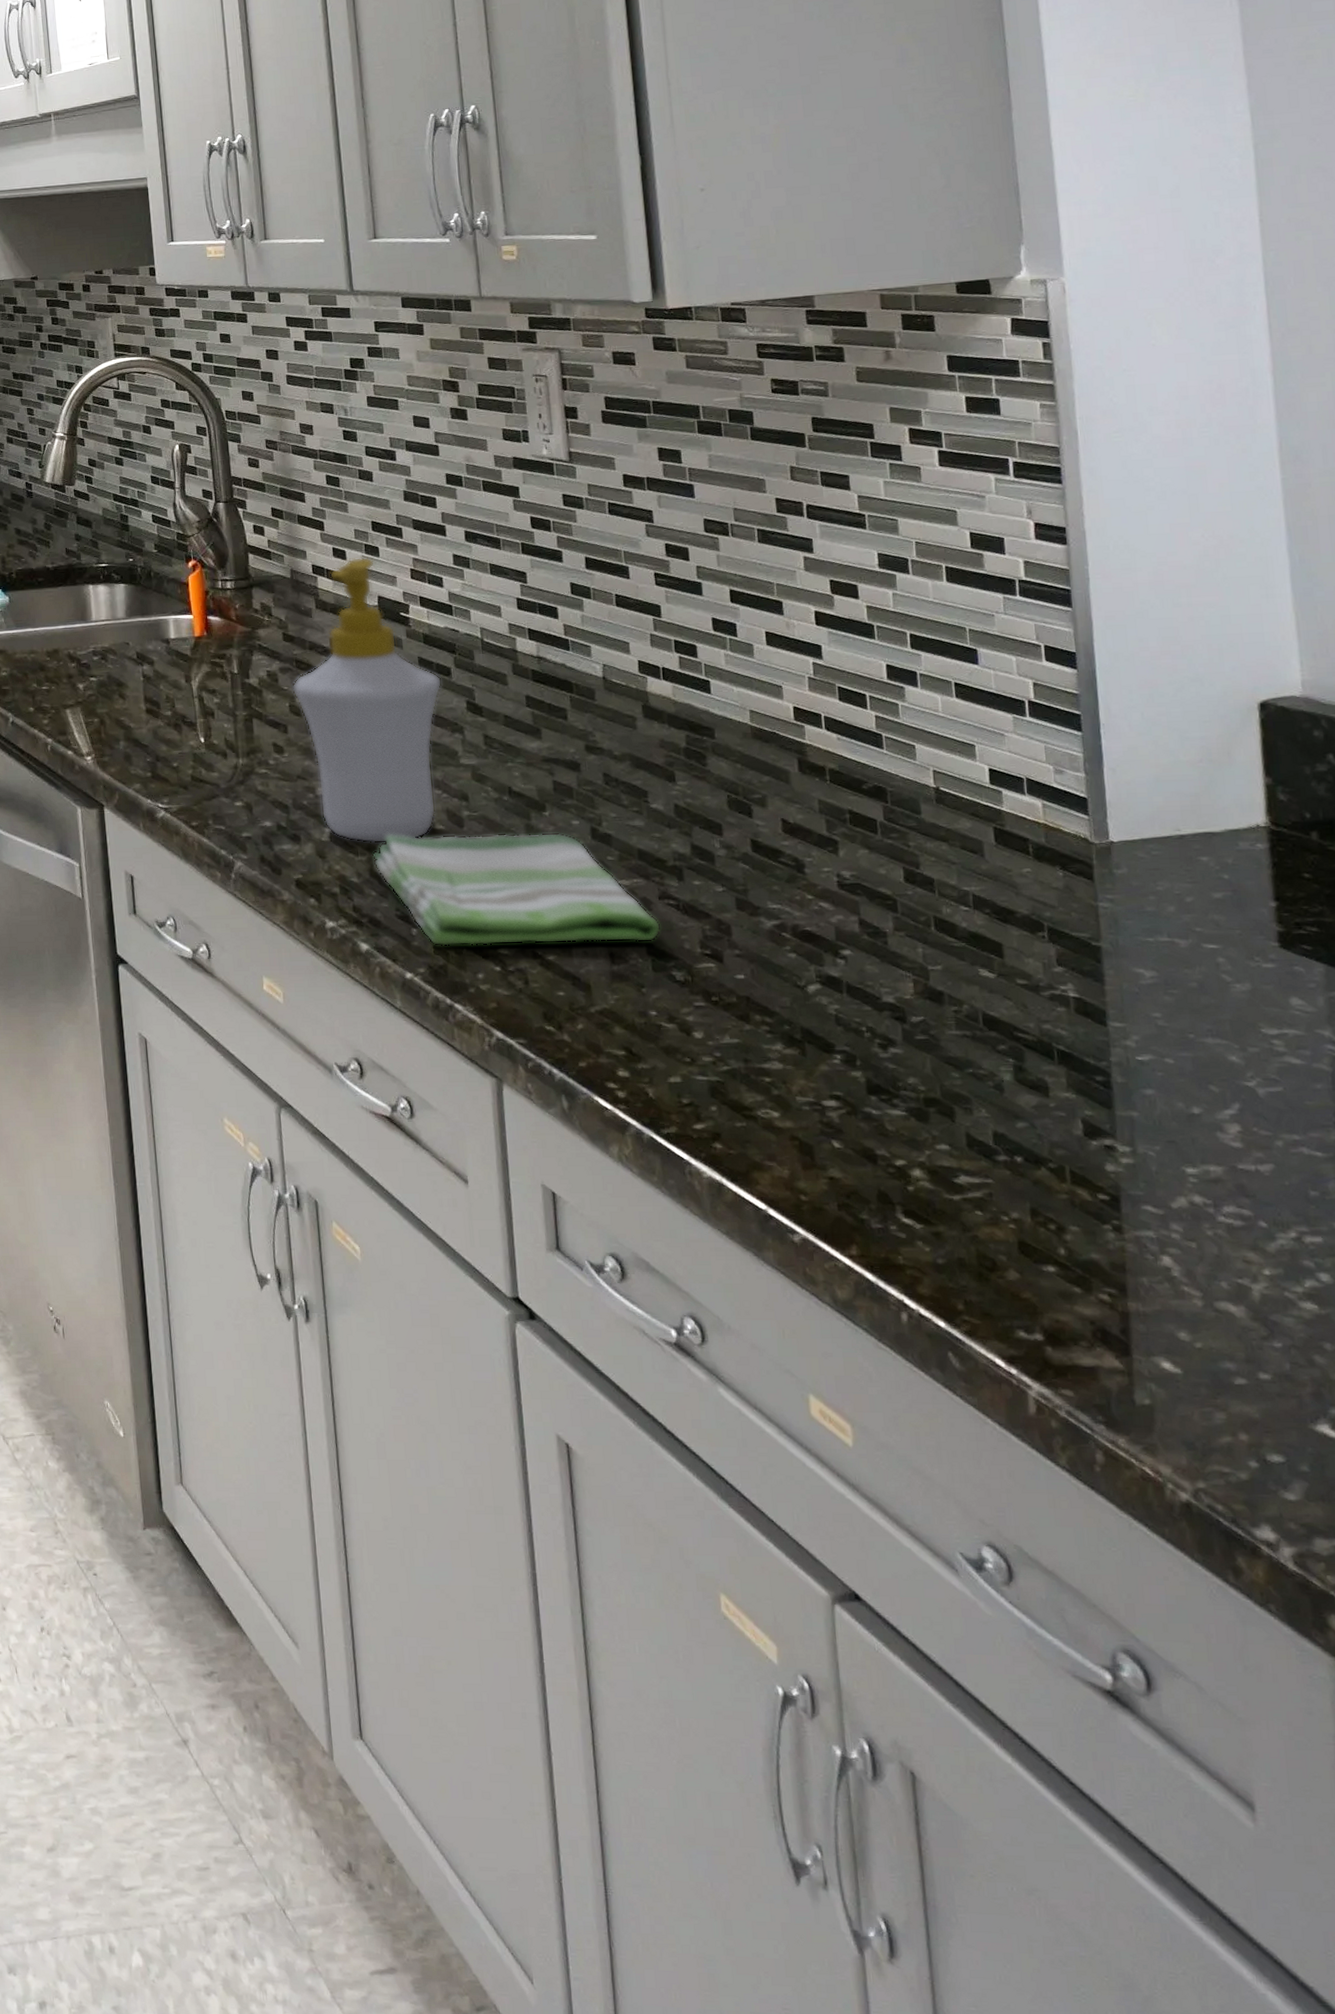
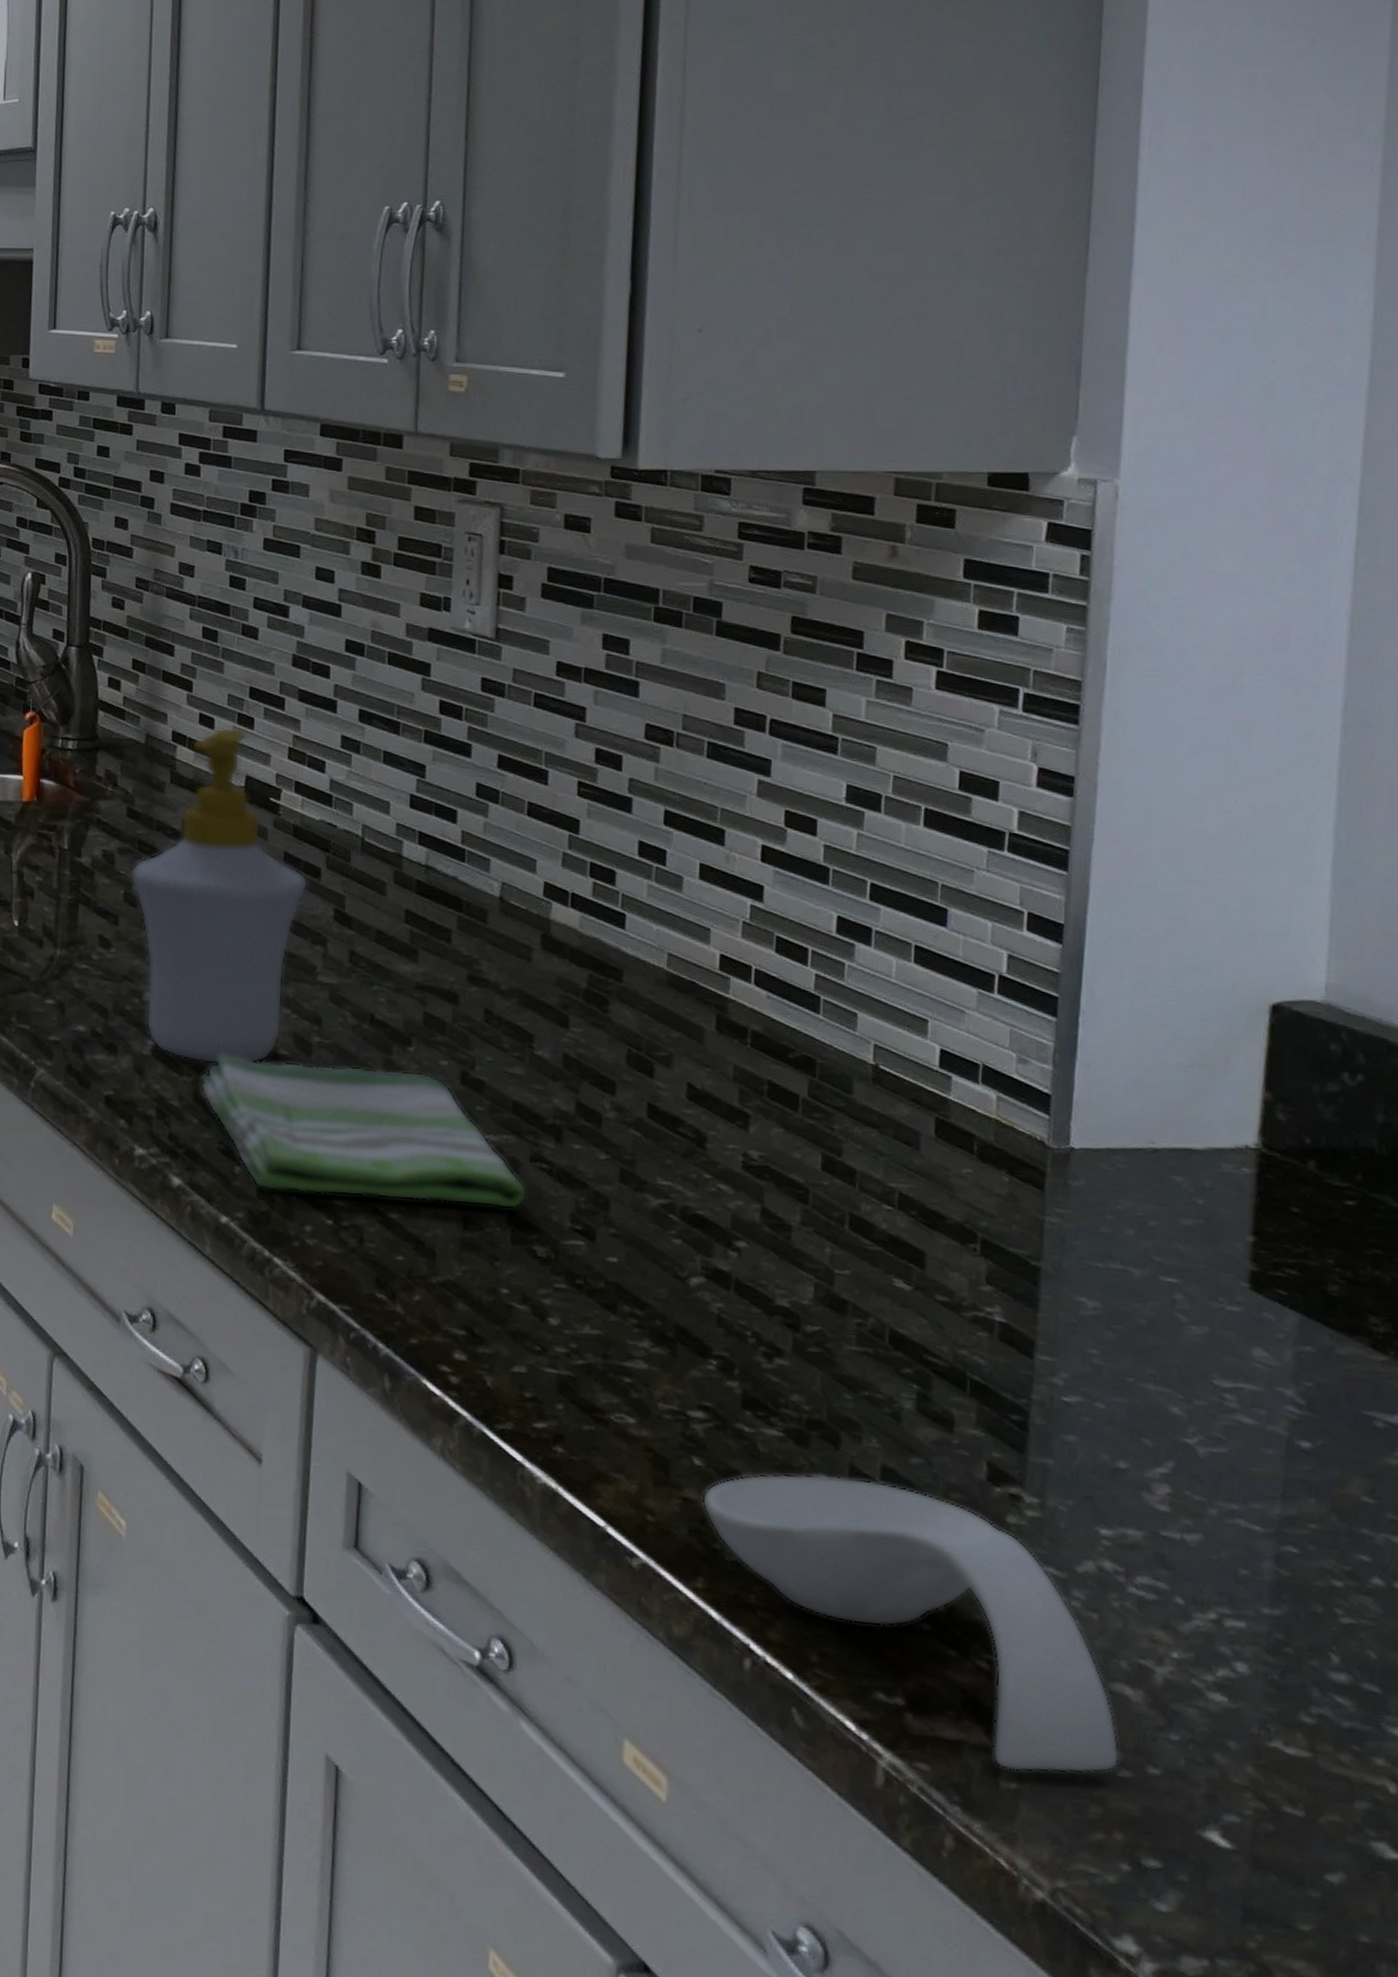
spoon rest: none [845,1145,1235,1389] -> present [701,1473,1120,1774]

